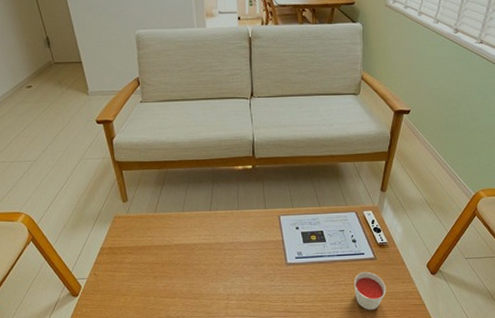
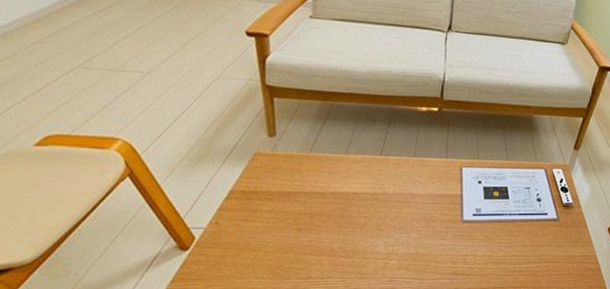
candle: present [353,271,386,310] -> none [531,233,565,274]

